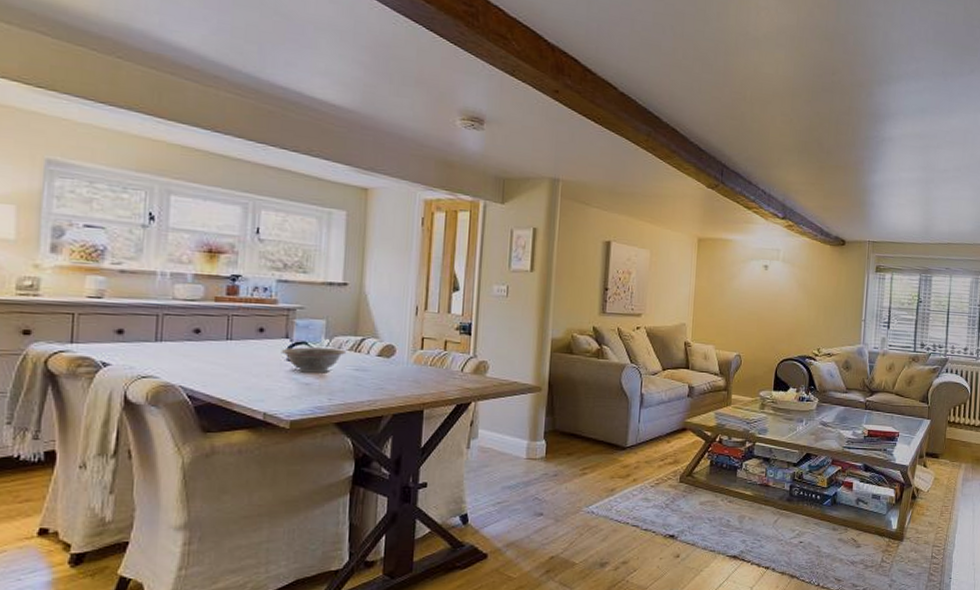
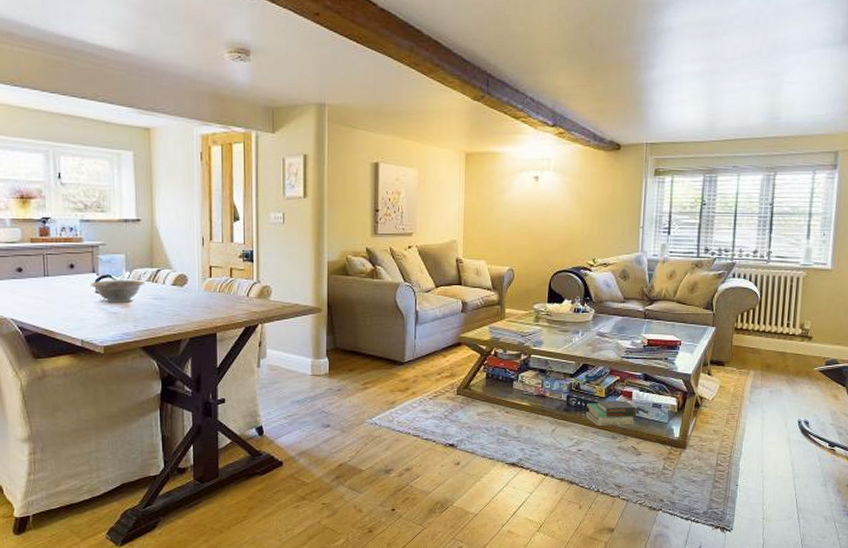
books: none [807,491,857,518] -> present [585,400,636,427]

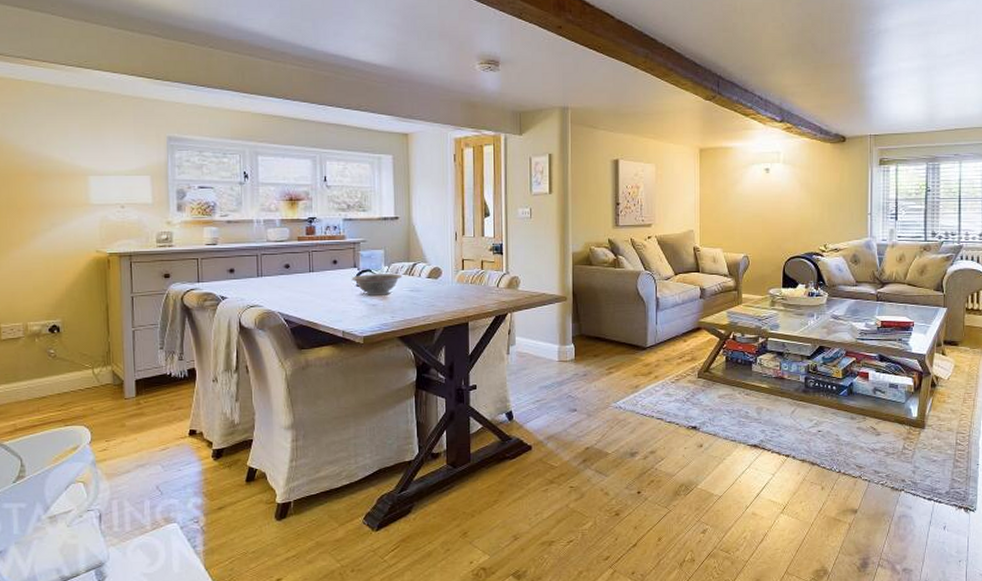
books: present [585,400,636,427] -> none [824,381,873,408]

